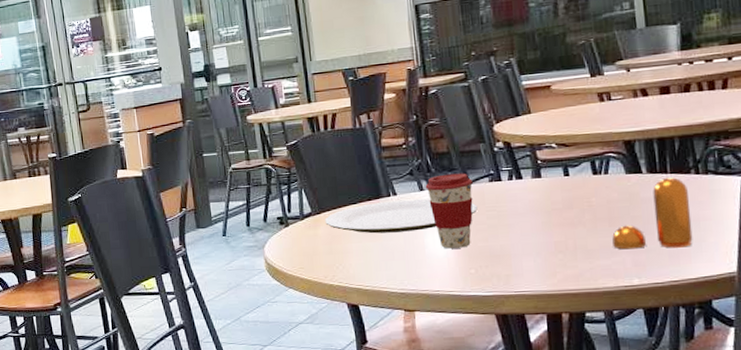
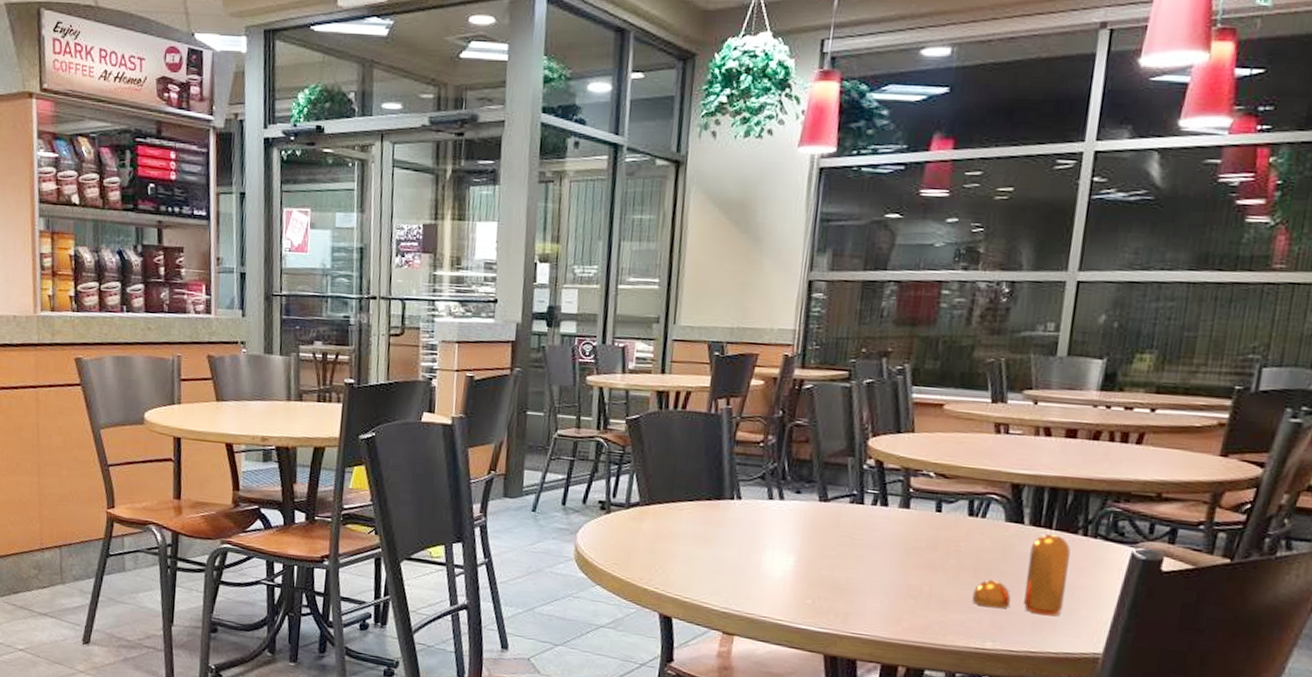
plate: present [325,198,478,234] -> none [653,503,830,545]
coffee cup: present [425,173,473,249] -> none [775,485,831,574]

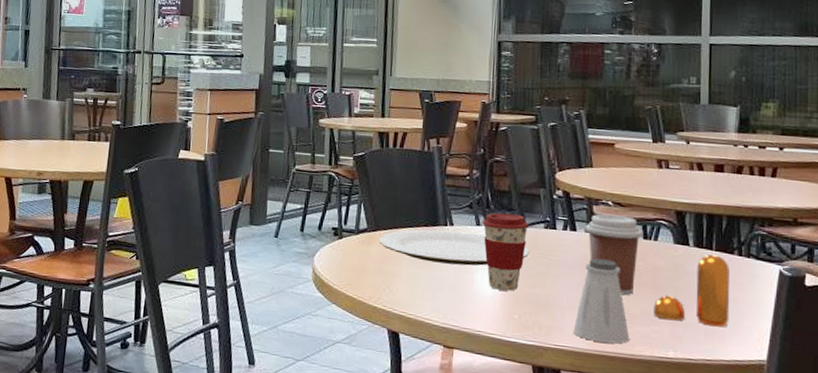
plate: none [653,503,830,545] -> present [379,229,530,266]
coffee cup: none [775,485,831,574] -> present [482,213,529,291]
saltshaker: none [874,537,942,633] -> present [573,258,630,344]
coffee cup: none [898,487,970,580] -> present [584,214,644,296]

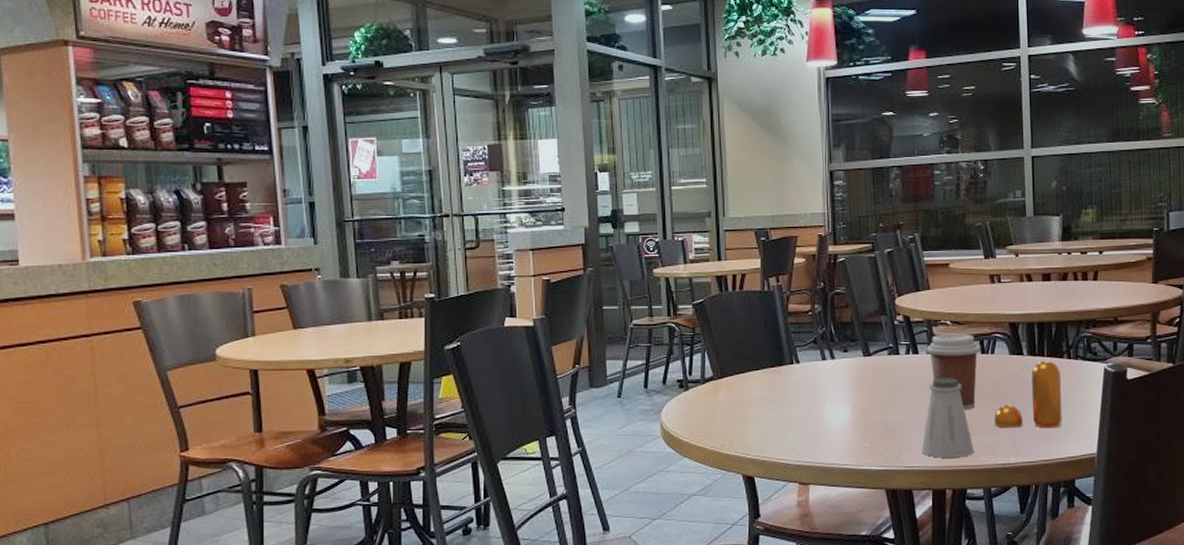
plate: present [379,229,530,266] -> none [726,368,876,402]
coffee cup: present [482,213,529,291] -> none [828,344,873,421]

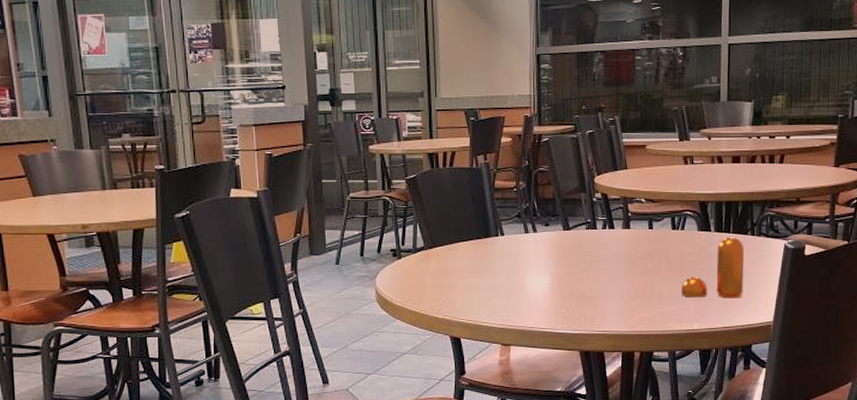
saltshaker: present [921,378,974,458] -> none [613,251,662,324]
coffee cup: present [926,334,981,410] -> none [621,211,672,281]

